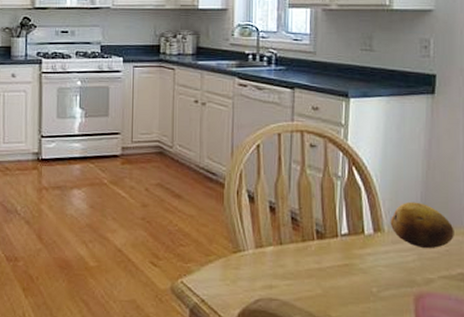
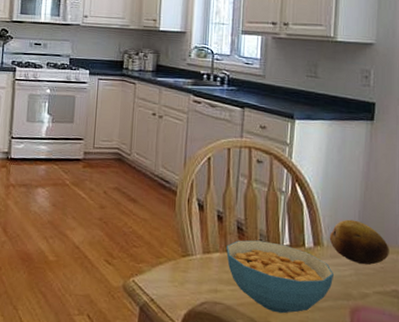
cereal bowl: none [280,230,397,306] -> present [226,240,335,314]

